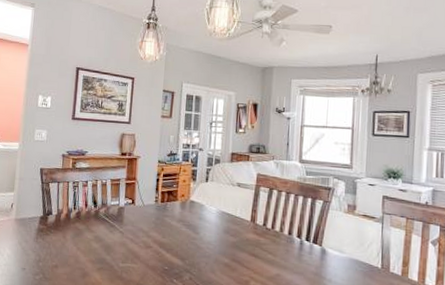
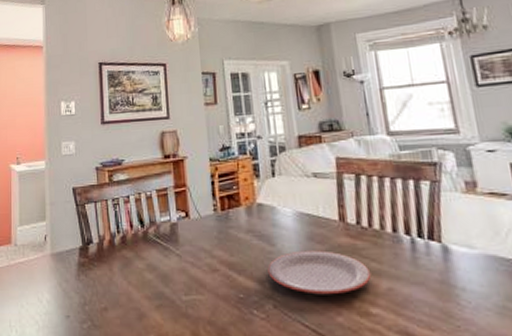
plate: none [189,240,267,275] -> present [267,250,372,295]

